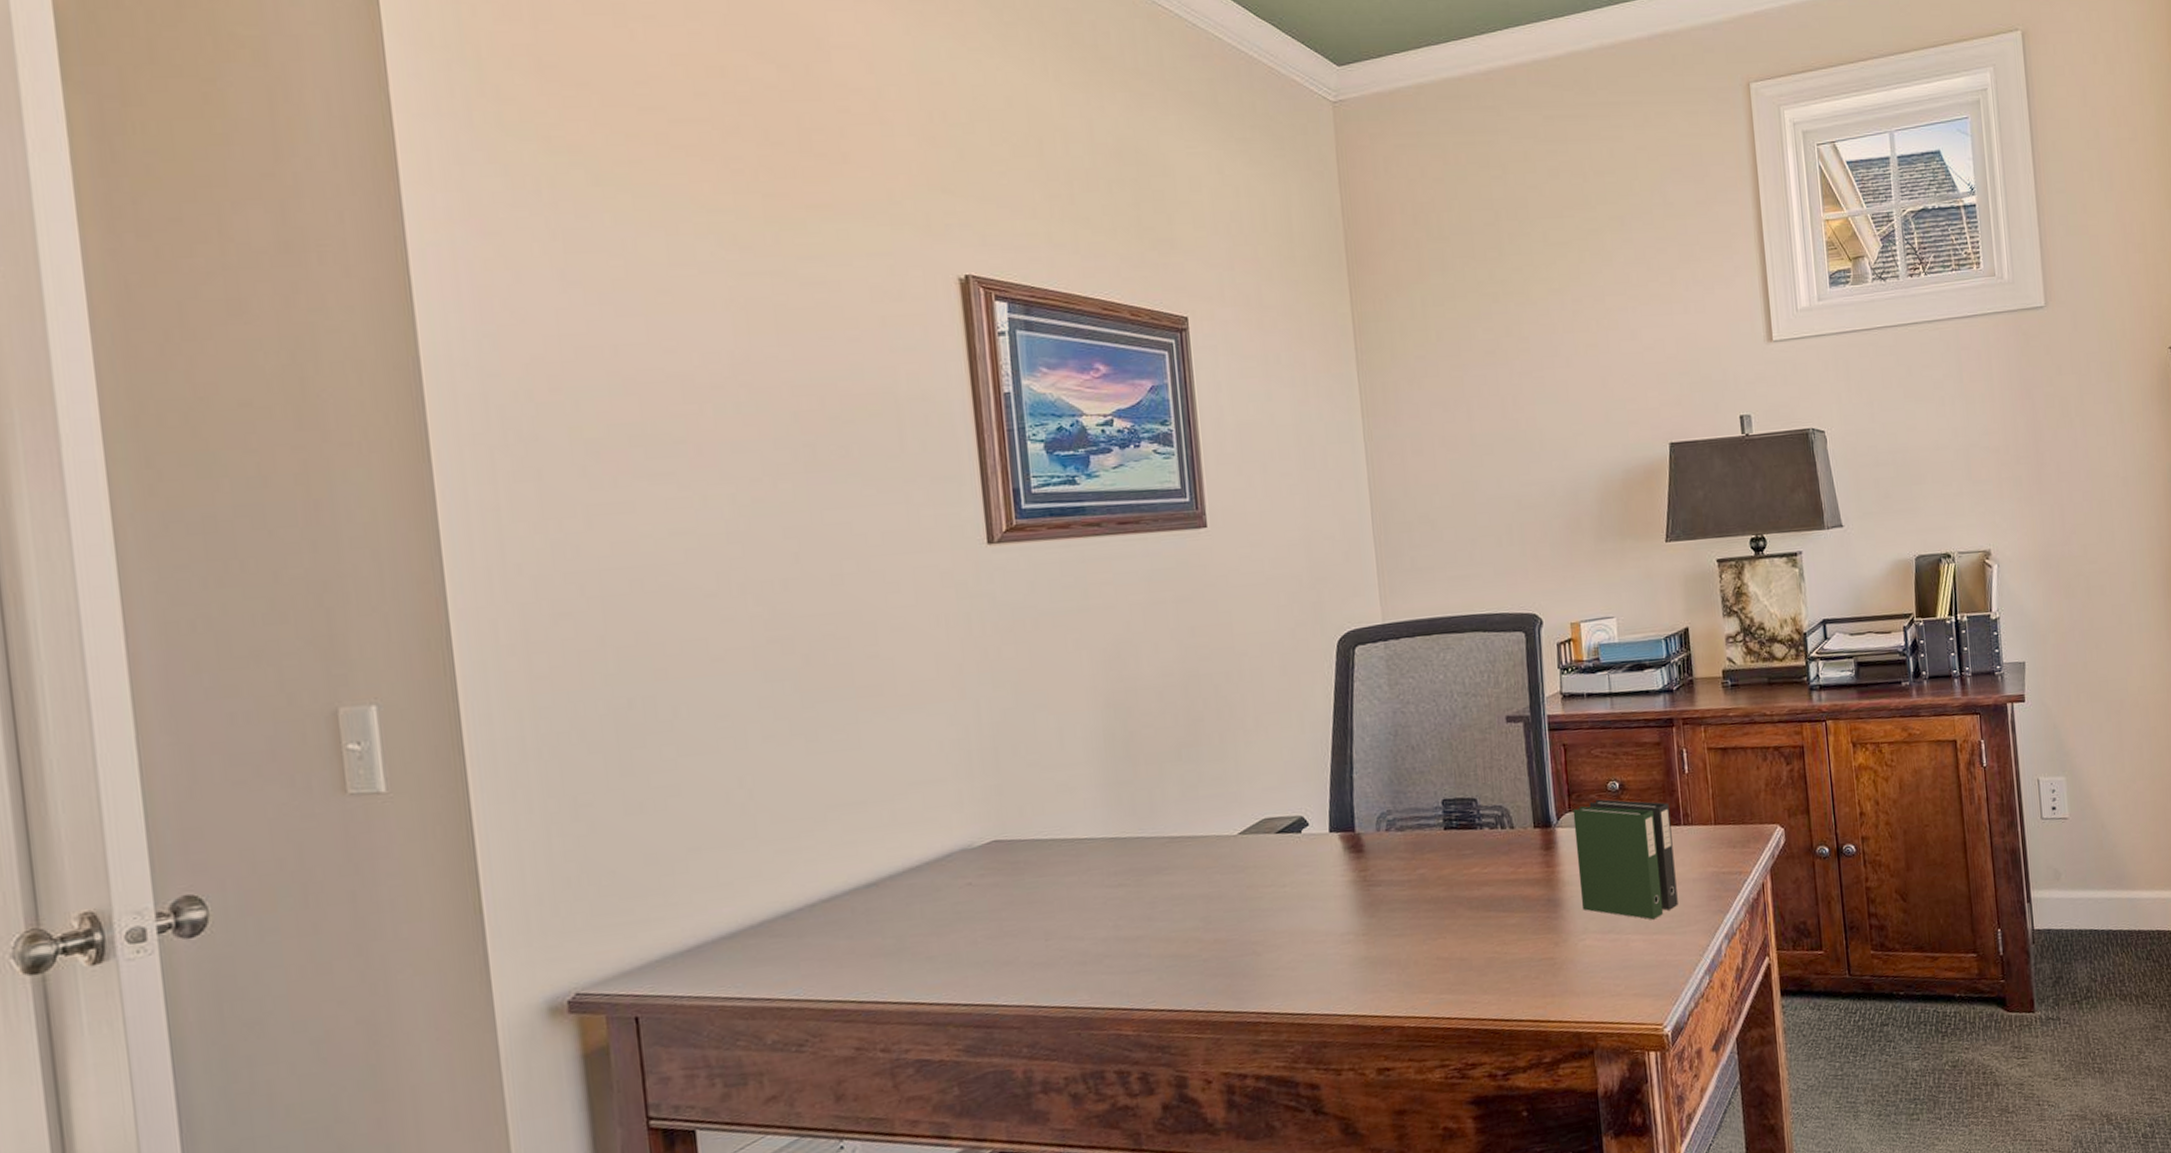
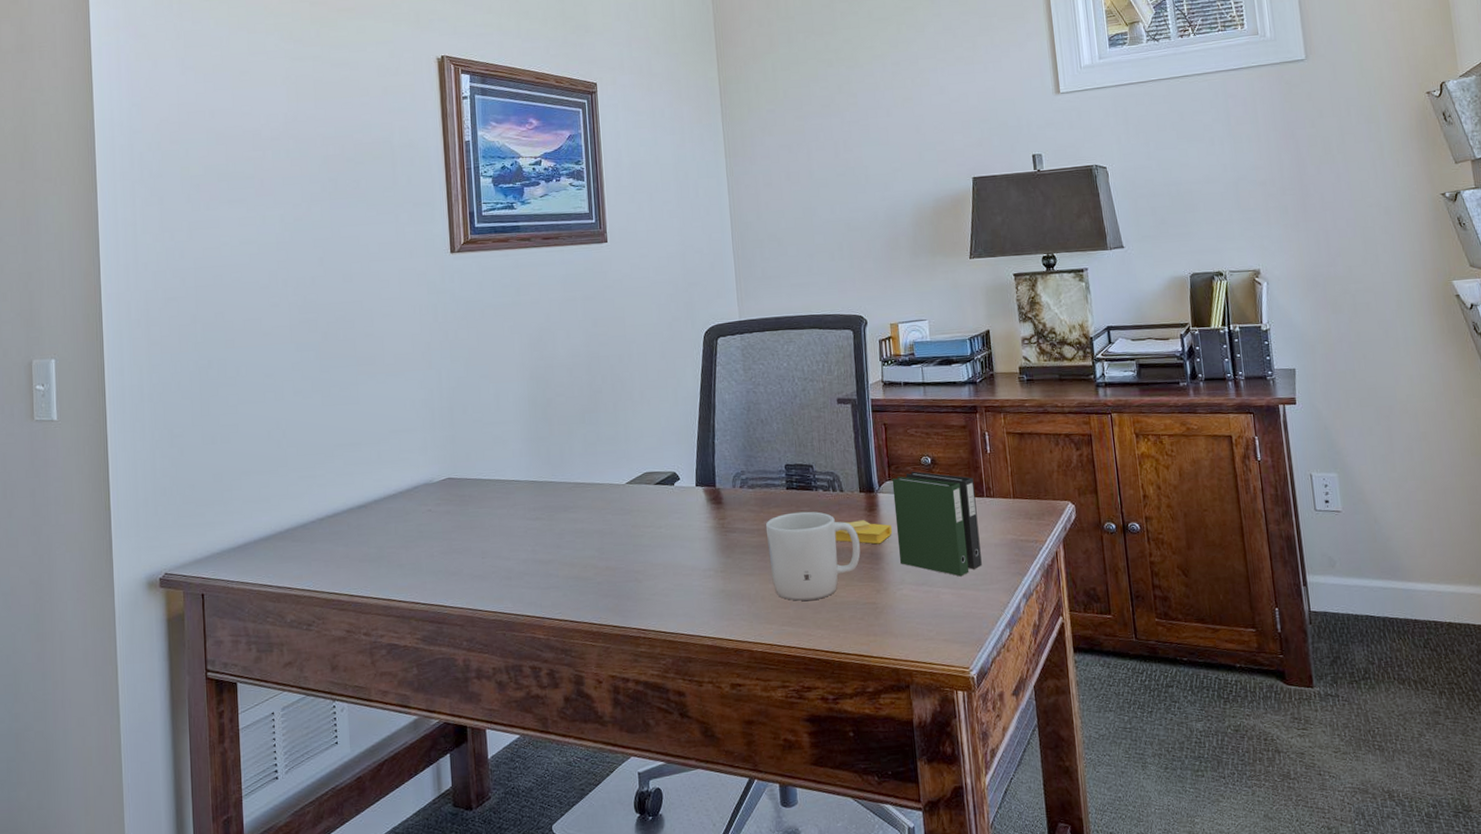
mug: none [1418,854,1535,964] -> present [765,511,861,601]
sticky notes: none [1504,860,1574,889] -> present [835,520,893,545]

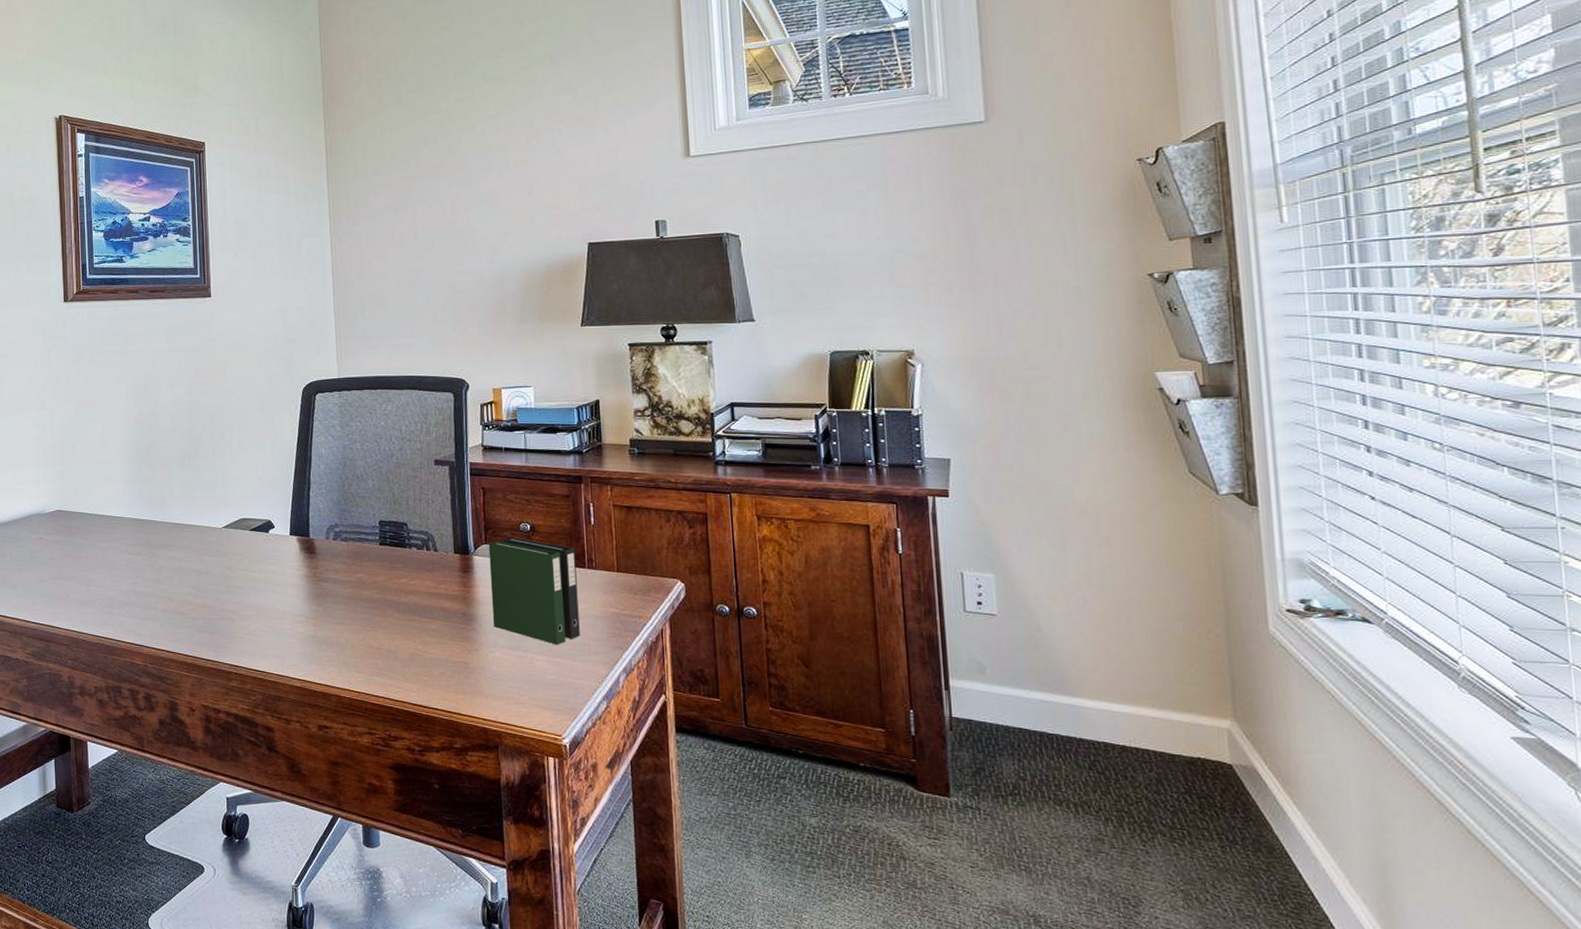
mug: present [765,511,861,601] -> none [357,568,453,654]
sticky notes: present [835,520,893,545] -> none [427,581,487,606]

